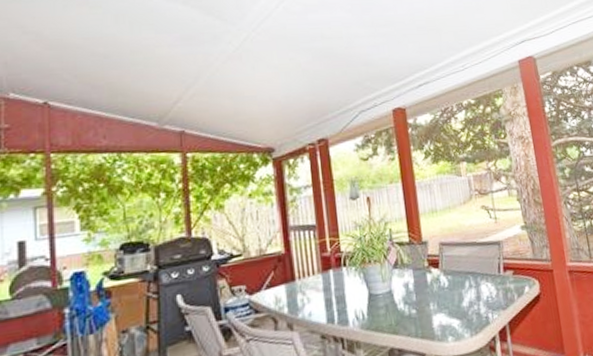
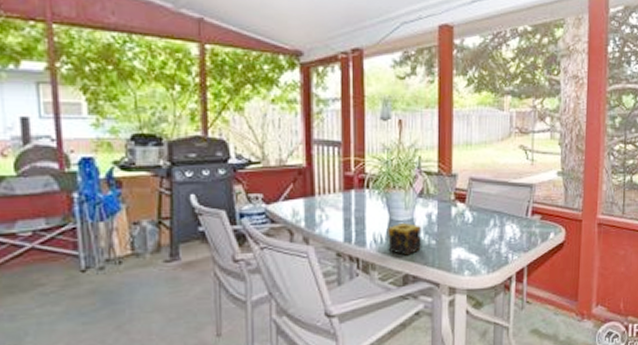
candle: none [368,295,404,329] -> present [388,223,422,256]

